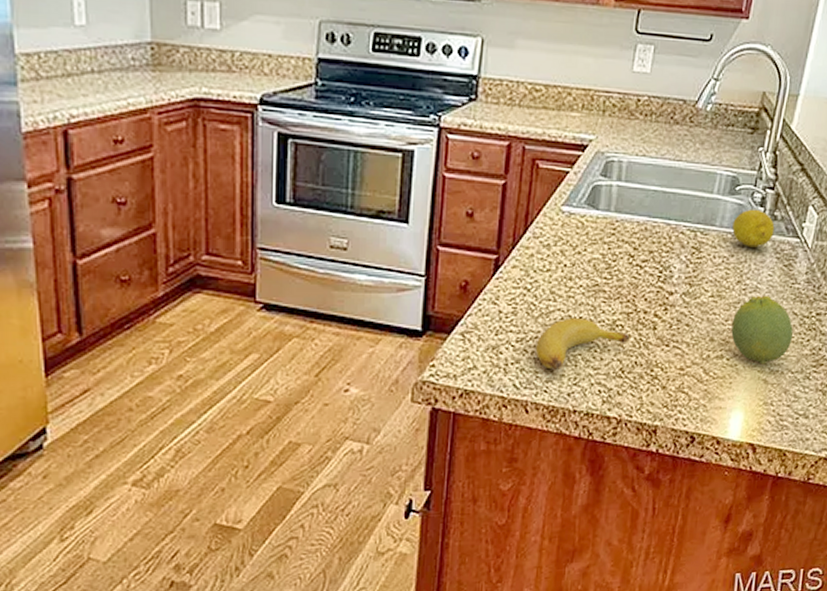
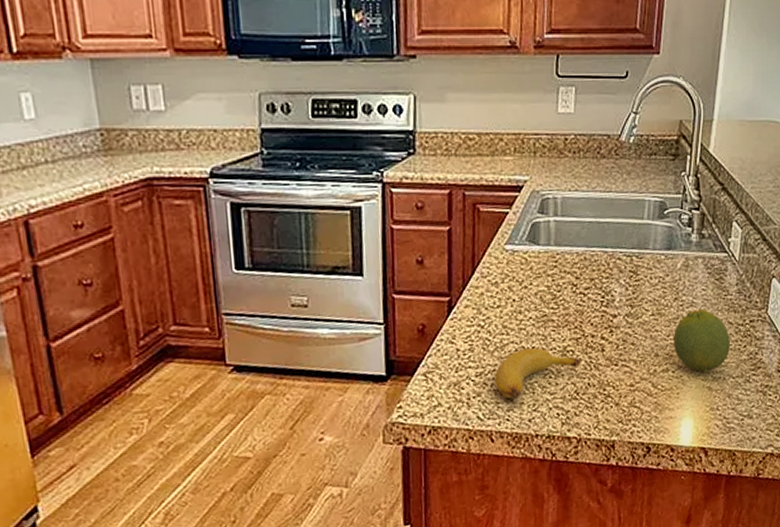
lemon: present [732,209,775,248] -> none [665,229,703,266]

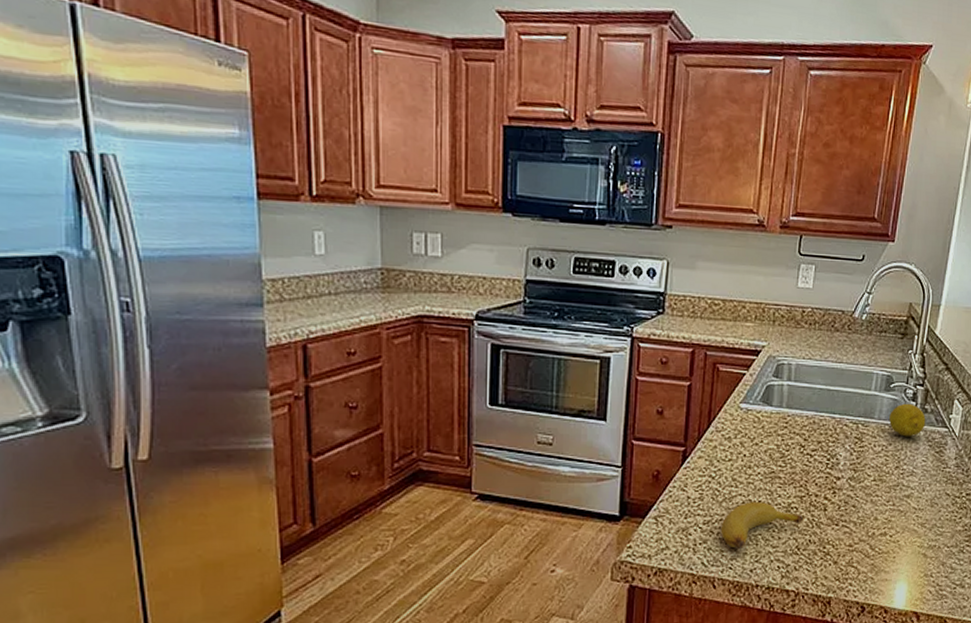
lemon: none [665,229,703,266] -> present [889,403,926,437]
fruit: present [674,309,731,373] -> none [893,478,947,540]

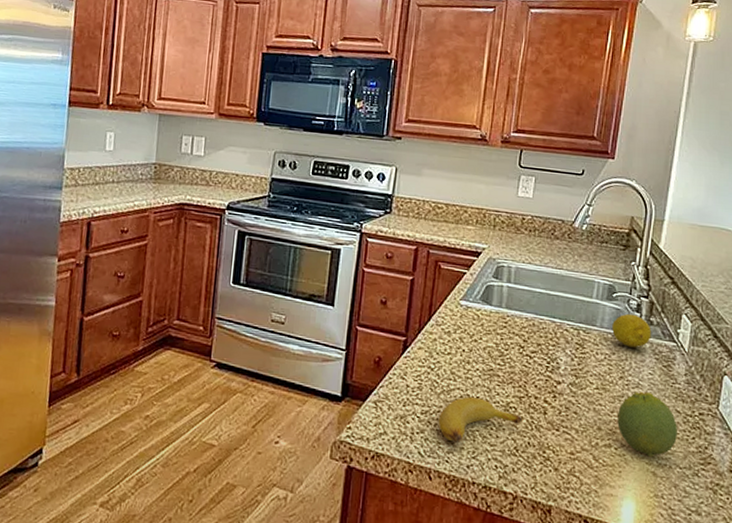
fruit: none [893,478,947,540] -> present [617,391,678,457]

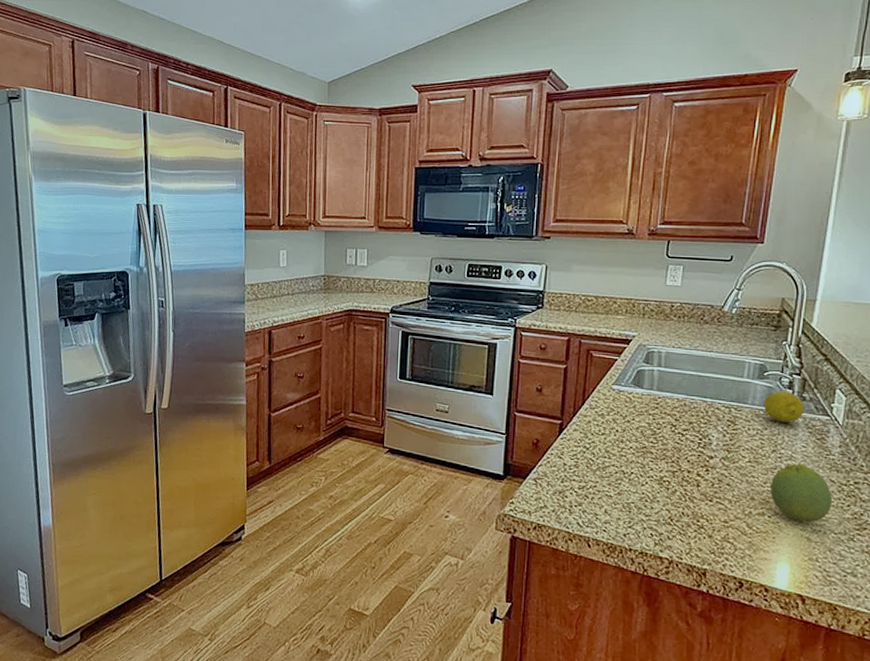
banana: present [438,397,522,443] -> none [595,473,675,514]

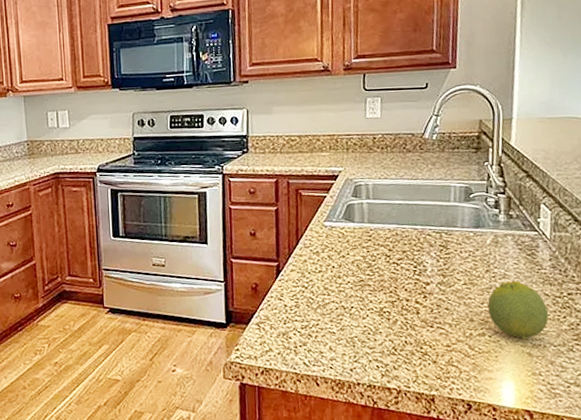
lemon: present [764,391,804,423] -> none [473,211,512,242]

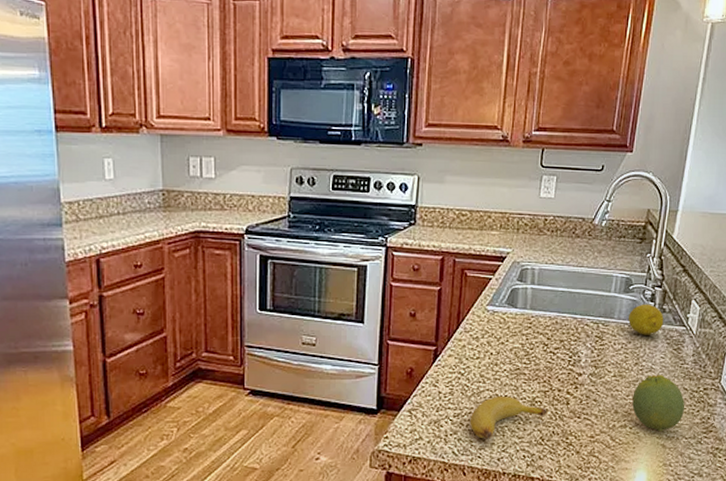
banana: none [318,308,396,350] -> present [469,396,546,439]
lemon: none [473,211,512,242] -> present [628,304,664,335]

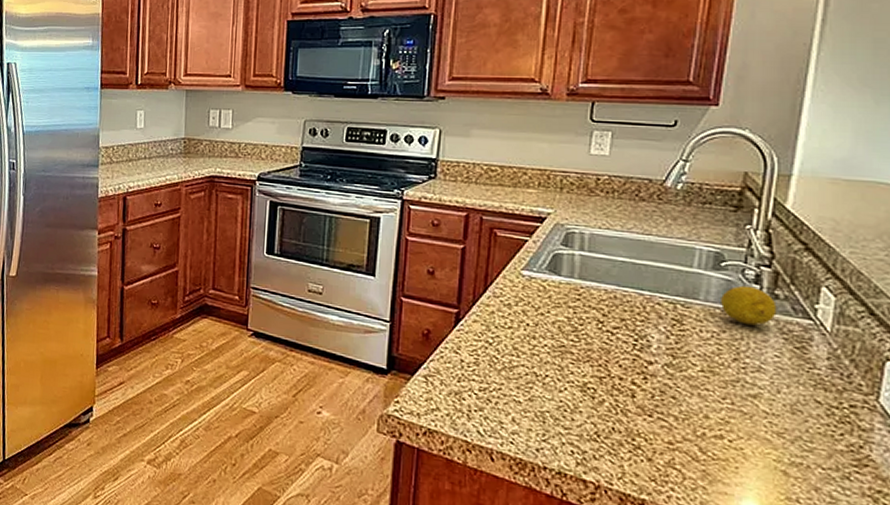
banana: present [469,396,546,439] -> none [499,374,603,424]
fruit: present [632,374,685,432] -> none [731,376,819,454]

